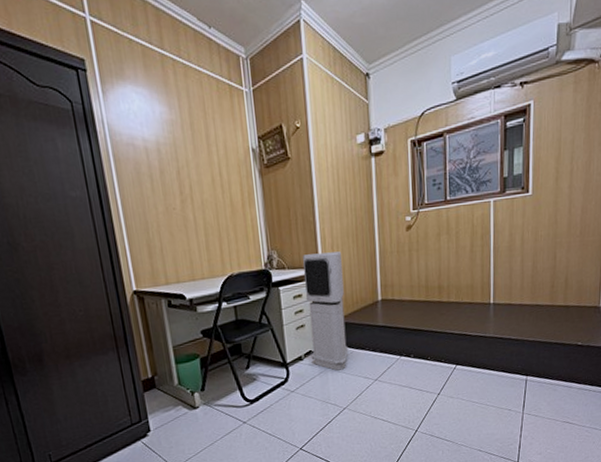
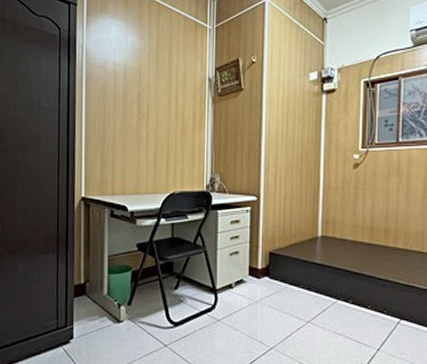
air purifier: present [303,251,349,371] -> none [242,181,283,305]

